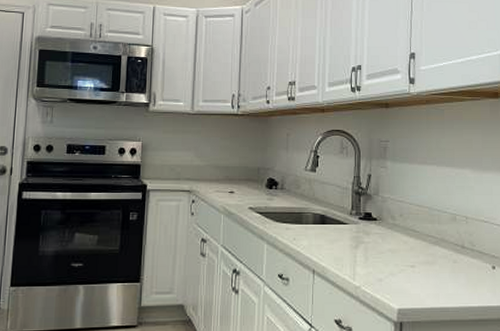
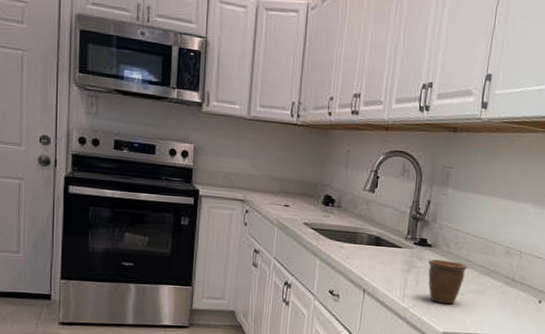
mug: none [374,233,416,279] -> present [427,259,468,305]

